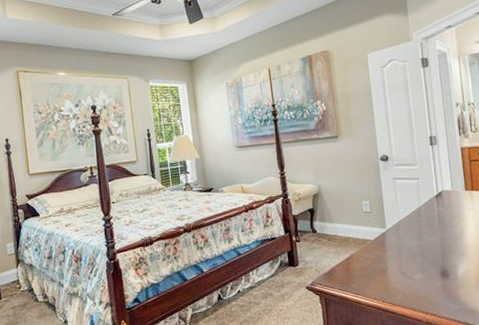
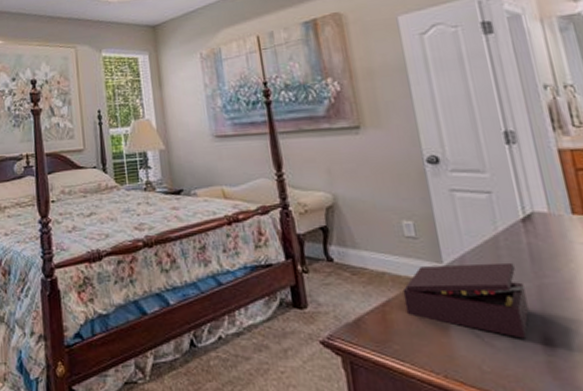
jewelry box: none [360,224,435,273] -> present [402,262,529,339]

